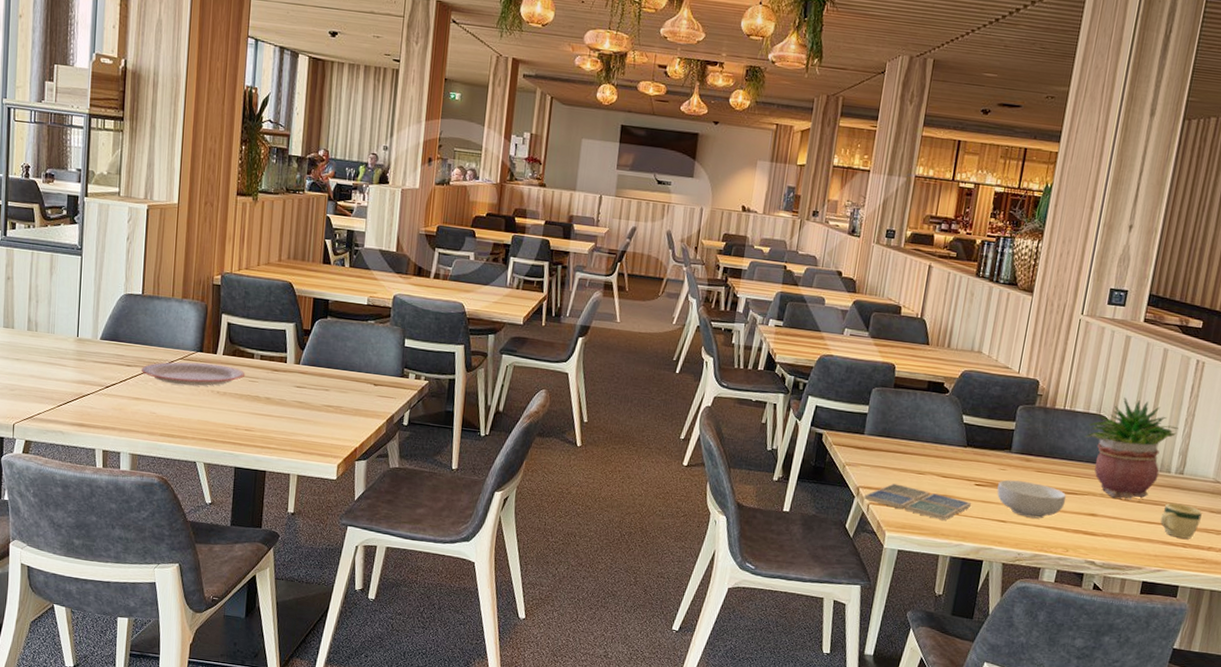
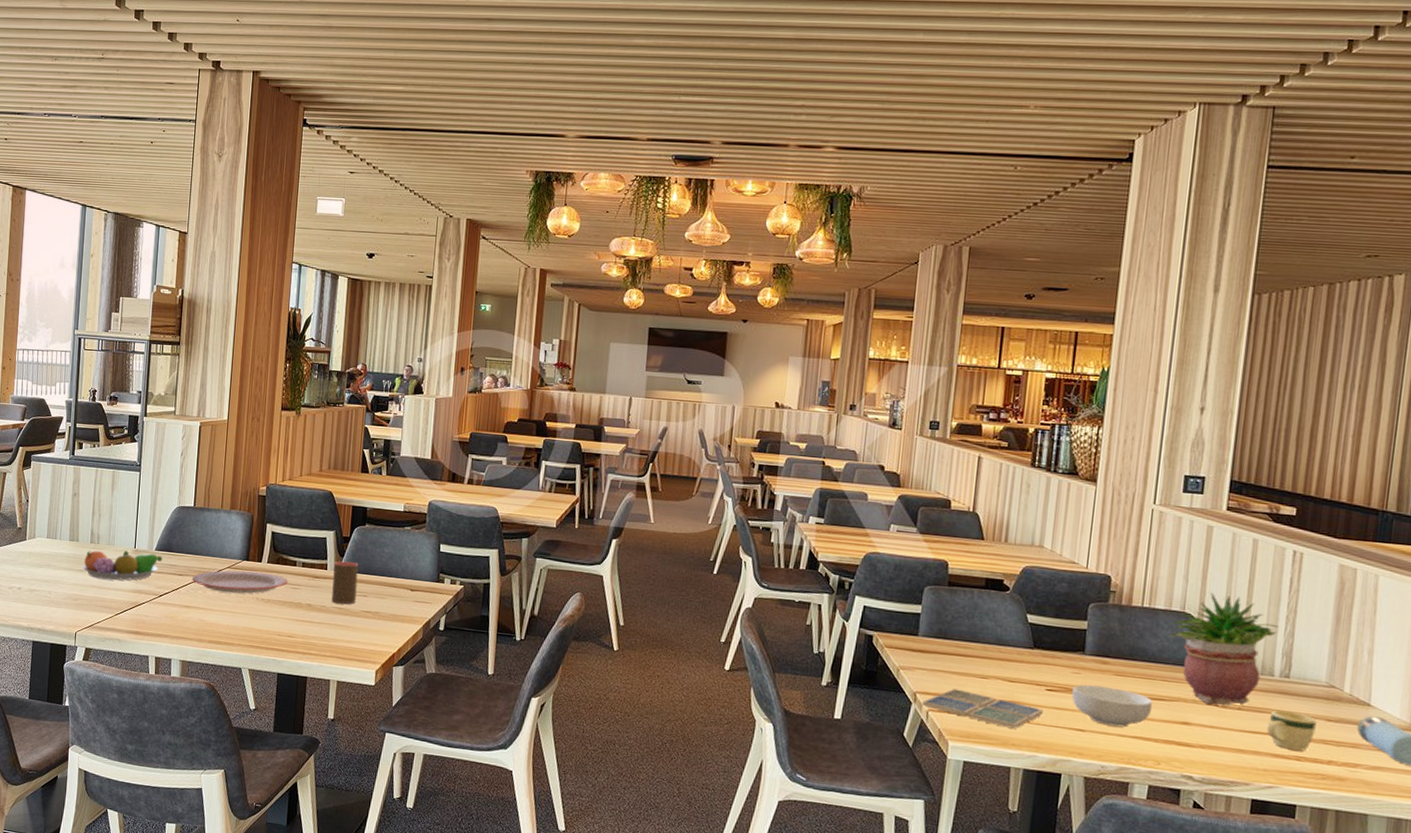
fruit bowl: none [19,338,109,371] -> present [82,550,163,581]
cup: none [291,354,320,399] -> present [331,561,359,605]

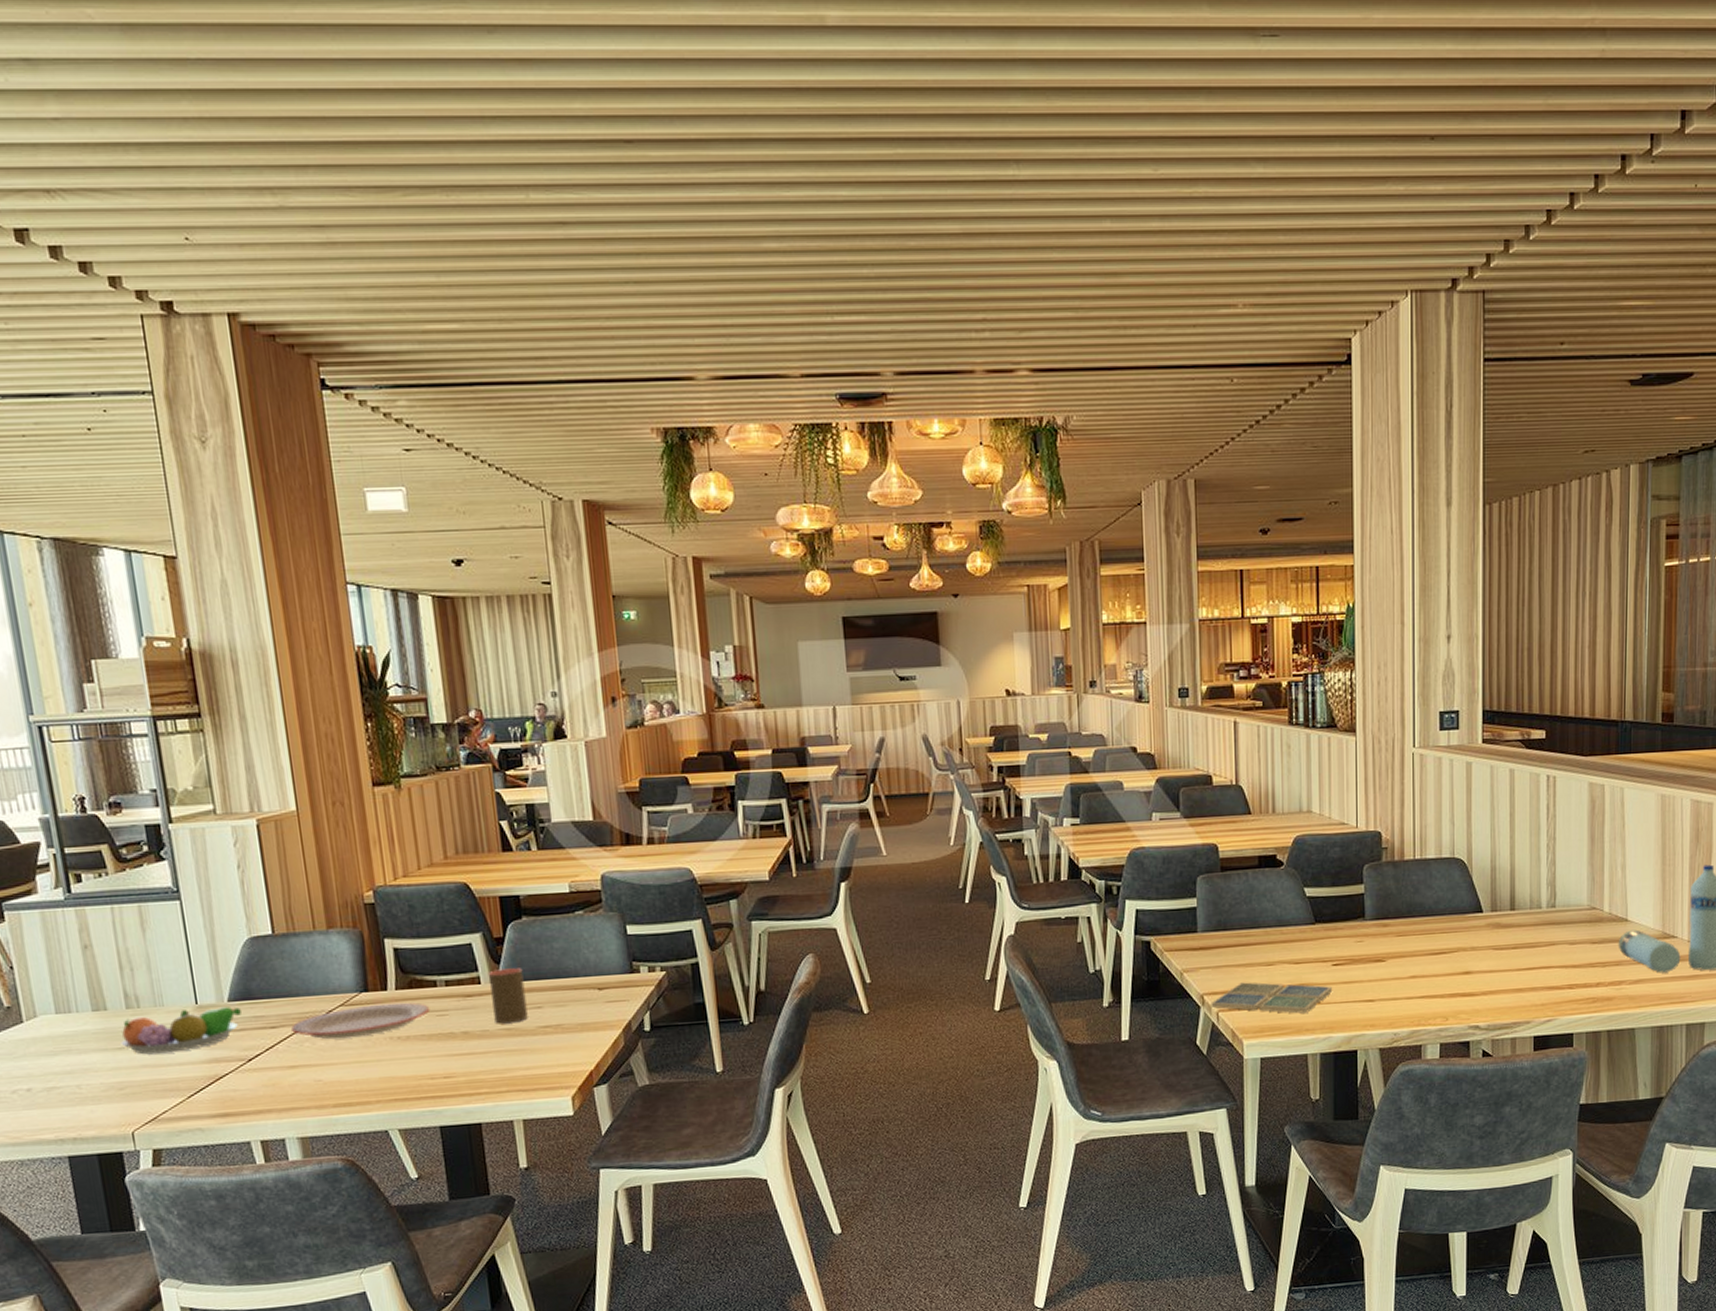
cereal bowl: present [1072,684,1153,728] -> none [1358,949,1435,991]
potted plant: present [1168,593,1279,707] -> none [1442,832,1541,949]
mug: present [1266,709,1317,751] -> none [1540,940,1583,980]

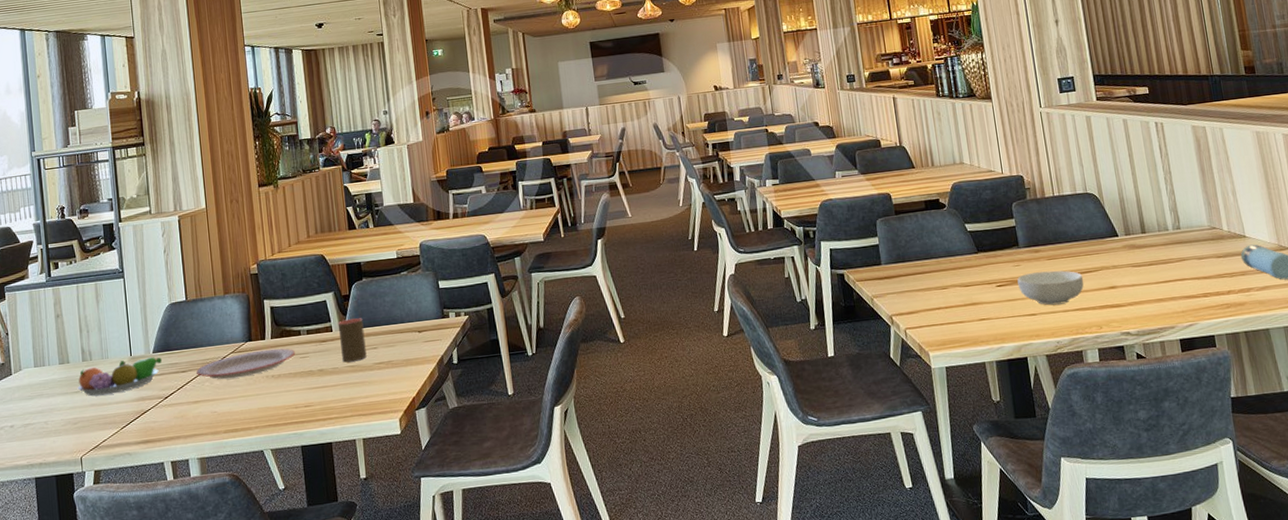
drink coaster: present [1211,982,1332,1014] -> none [899,303,999,328]
cereal bowl: none [1358,949,1435,991] -> present [1017,270,1084,306]

